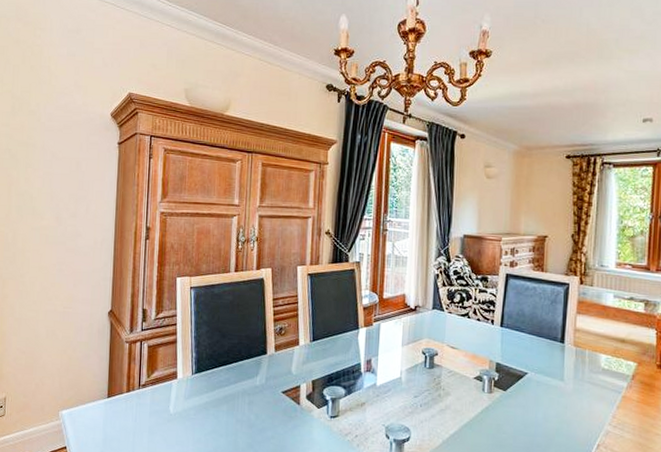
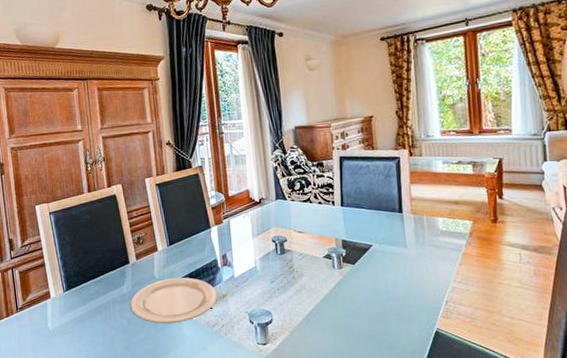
plate: none [261,376,356,426] -> present [130,277,218,324]

